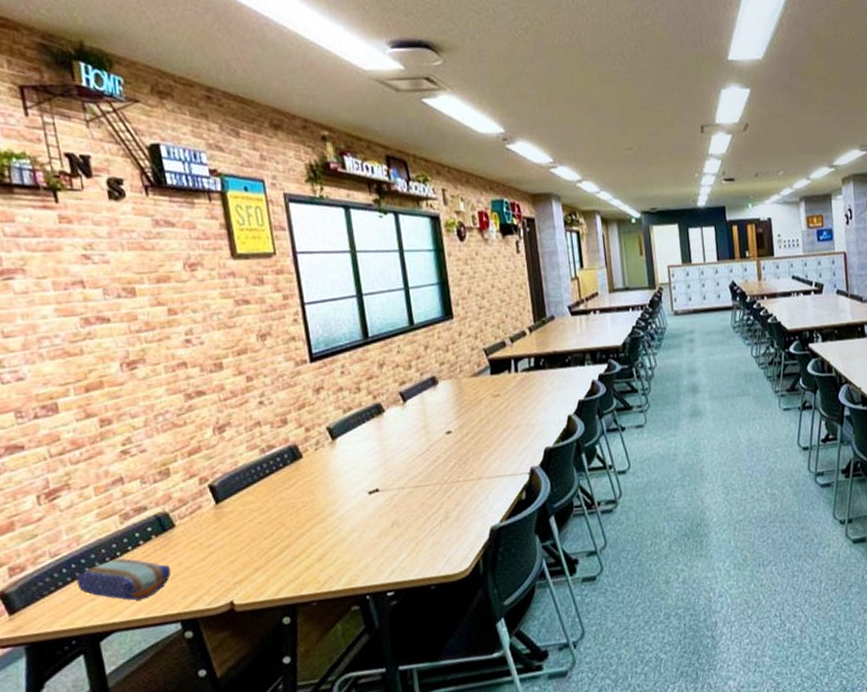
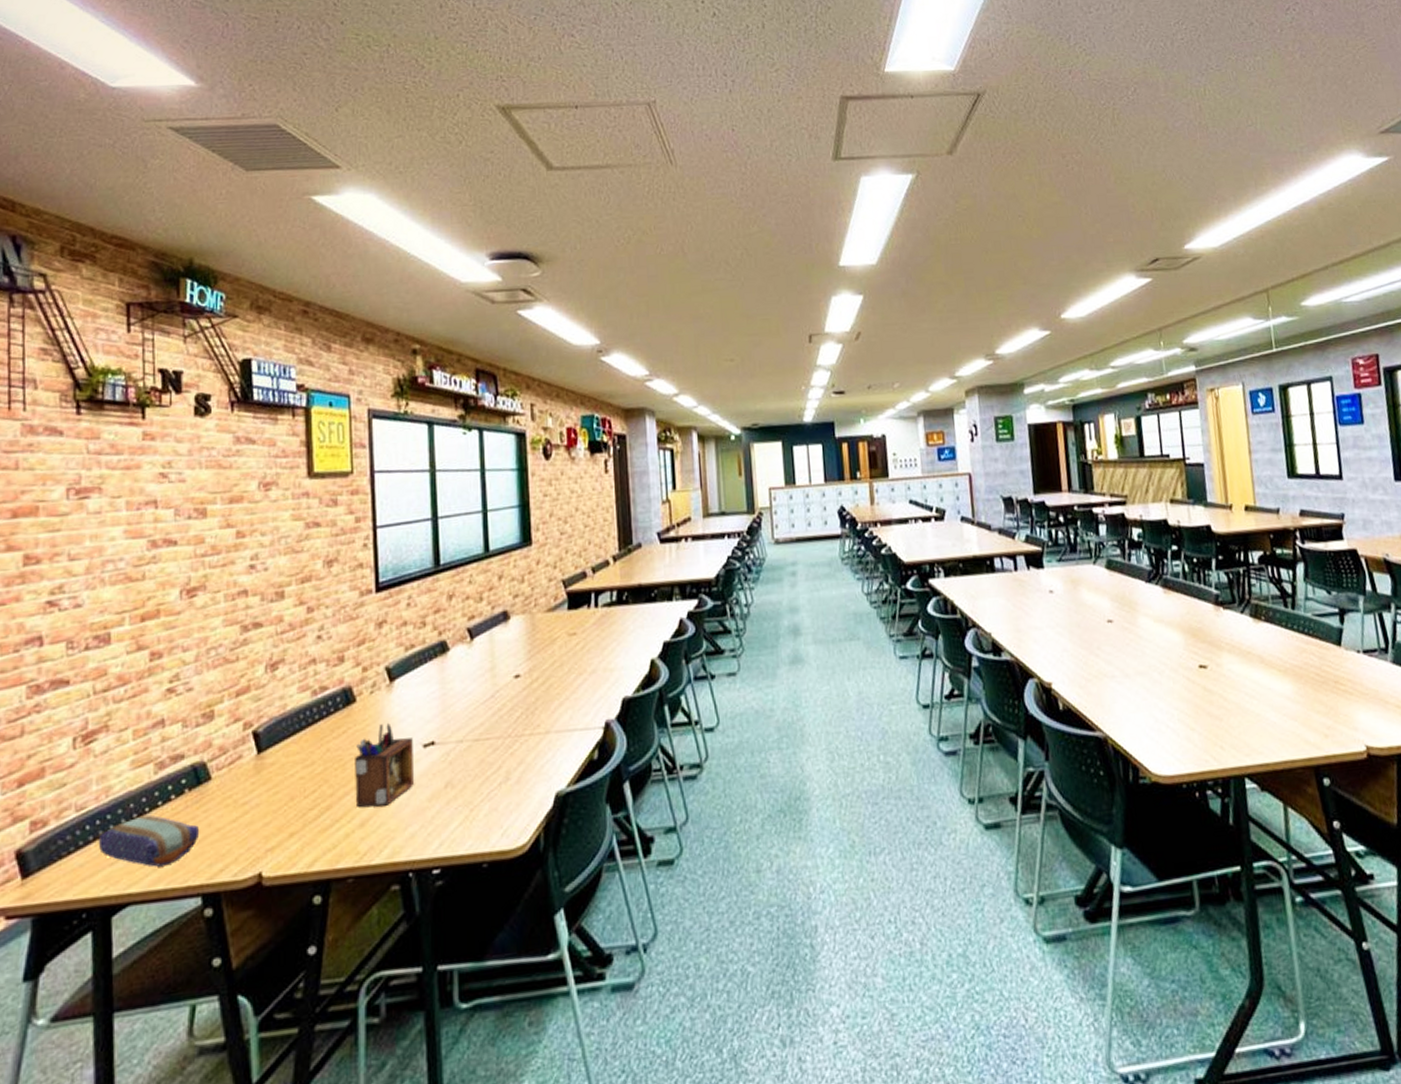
desk organizer: none [307,474,364,546] -> present [355,722,415,808]

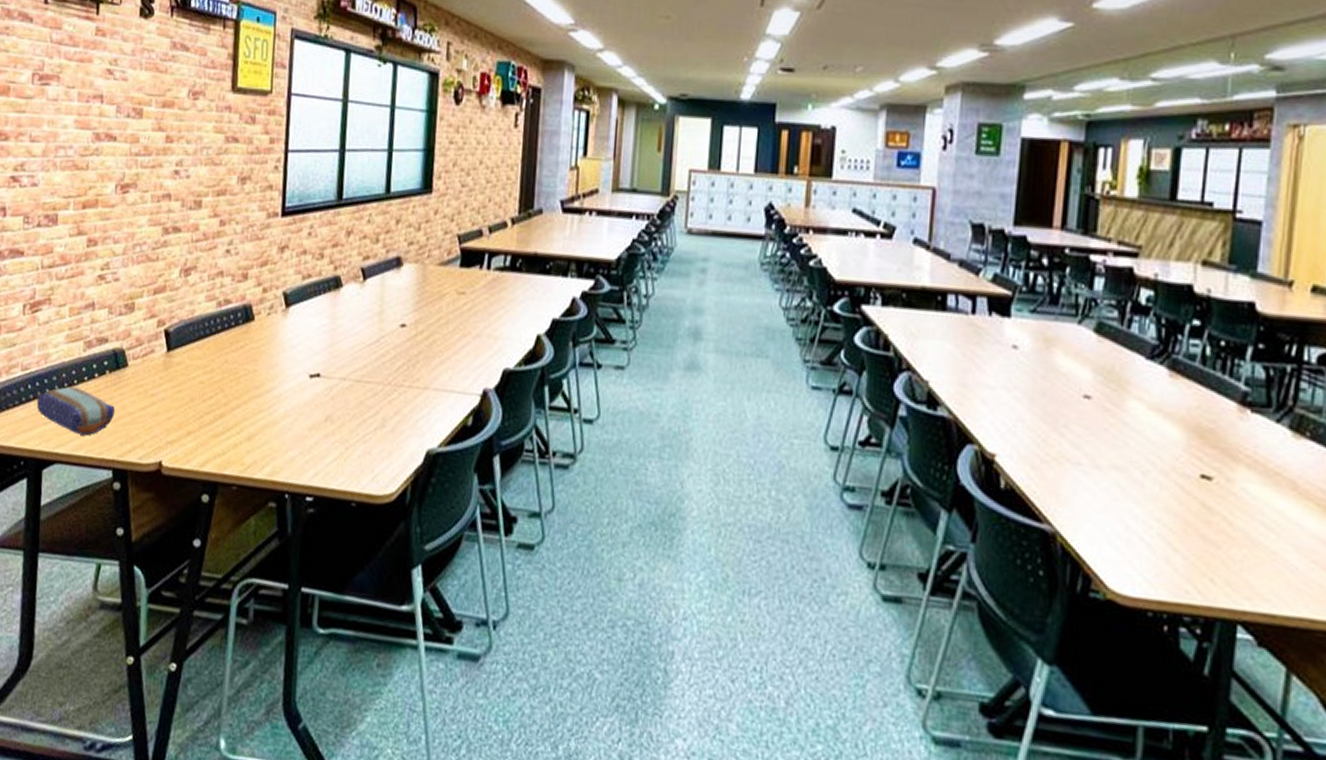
desk organizer: present [355,722,415,808] -> none [245,346,301,426]

